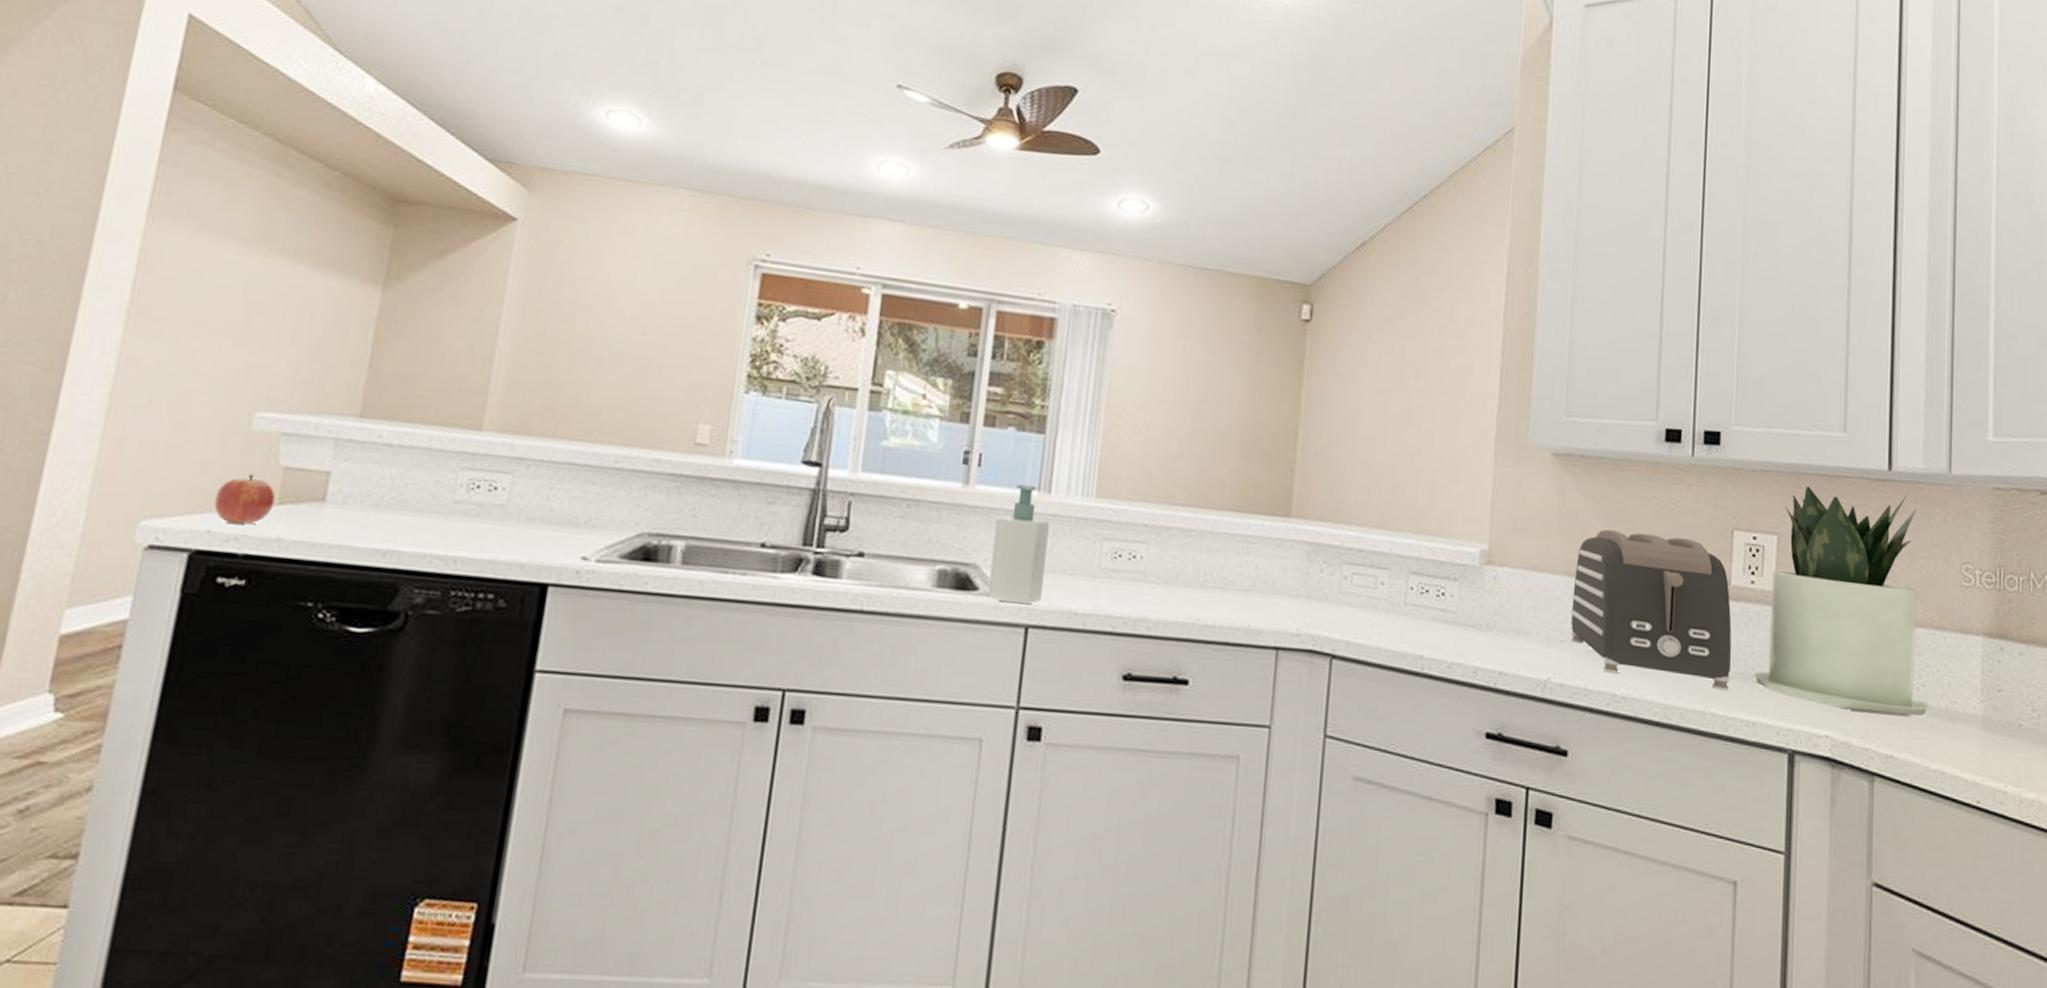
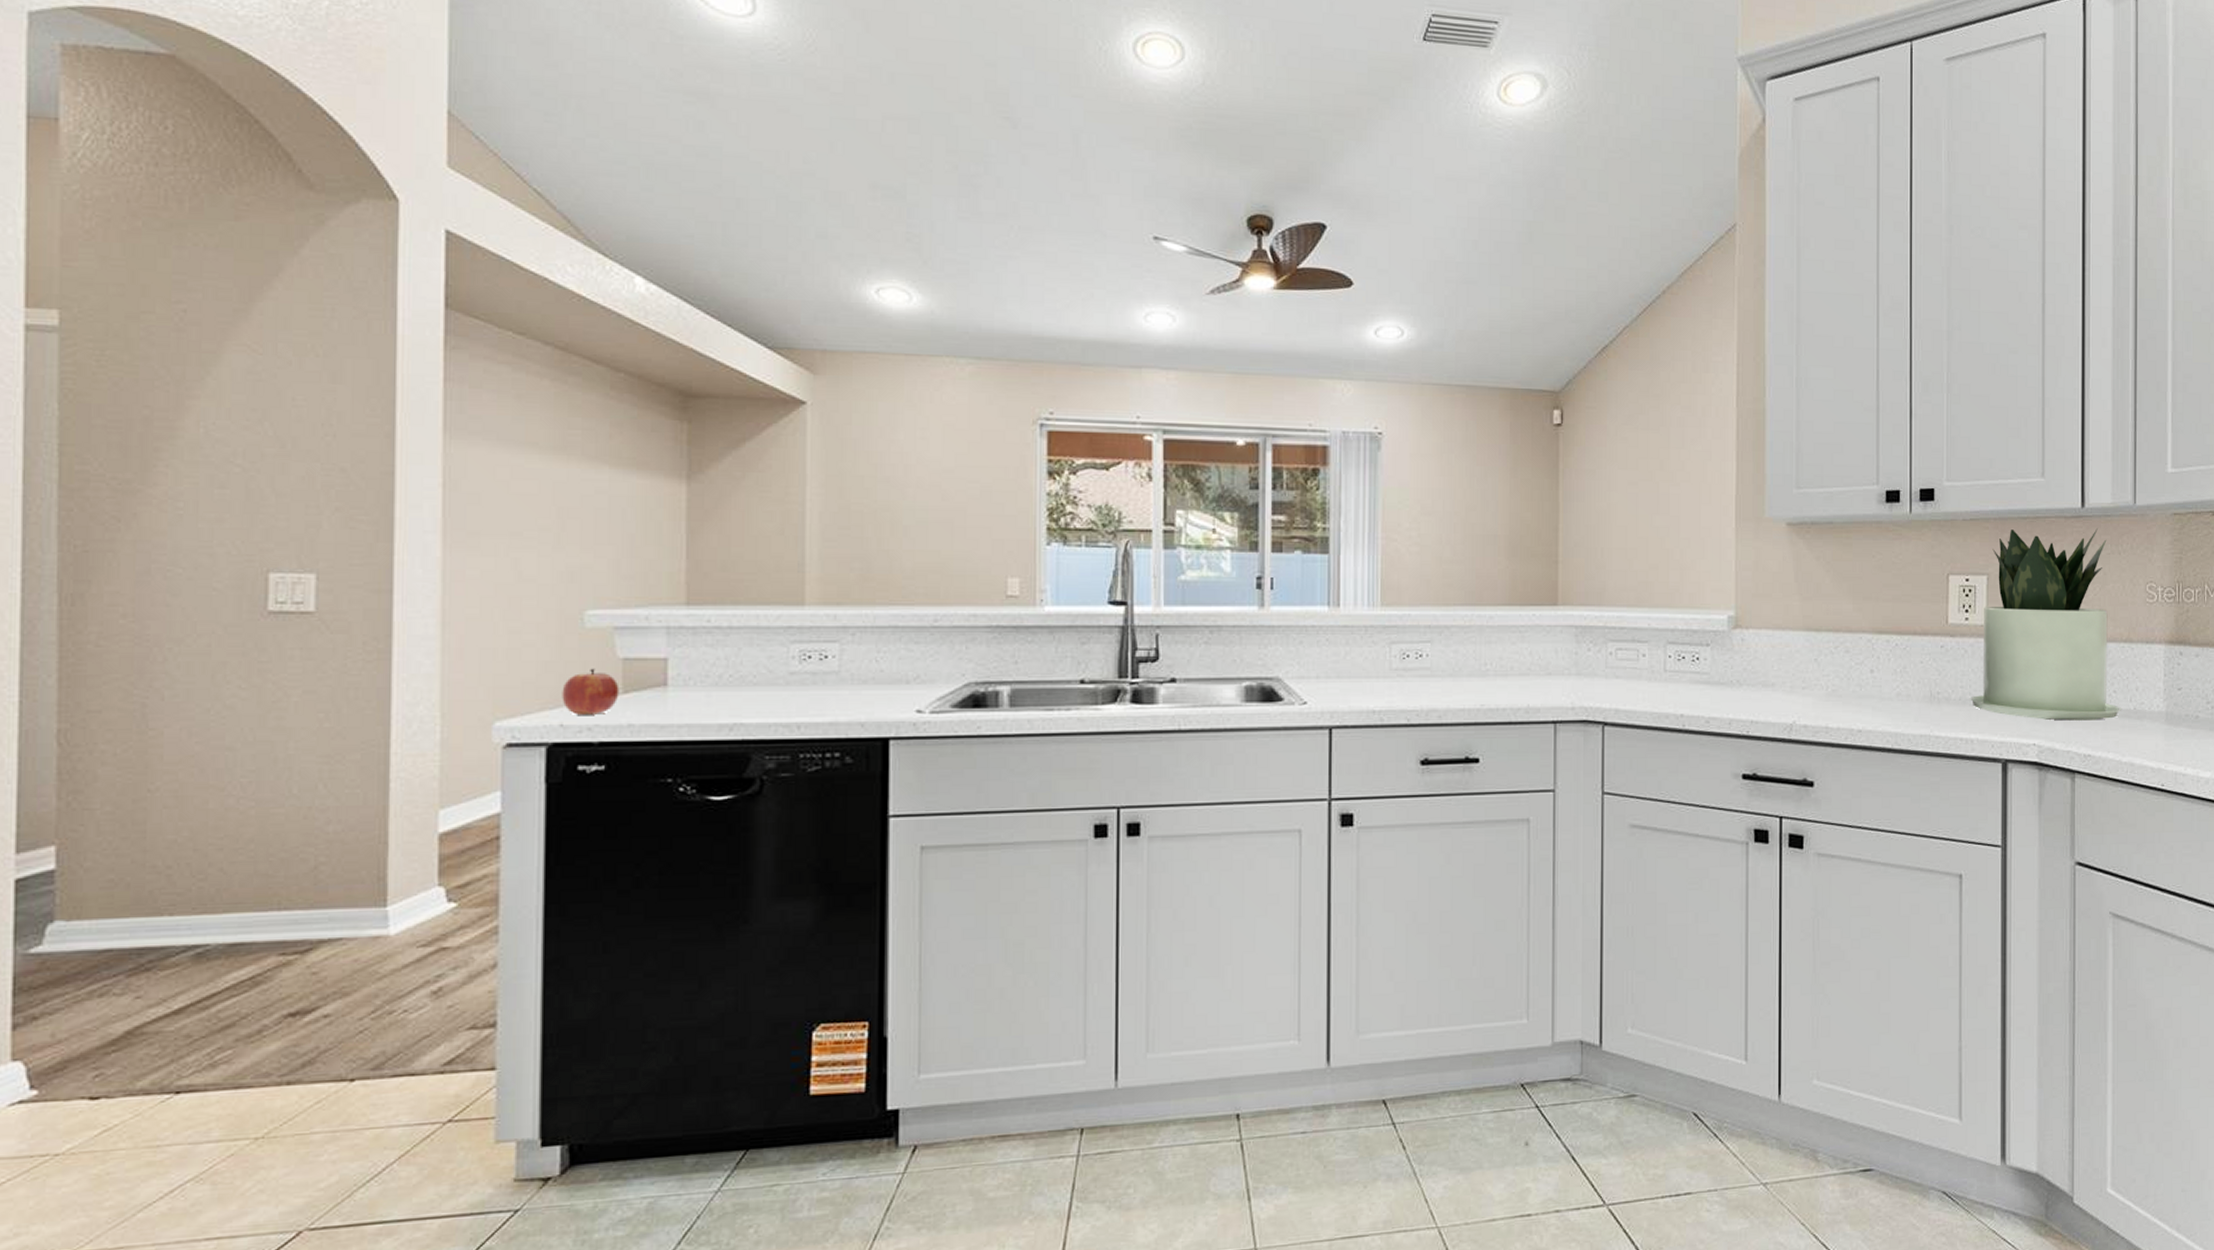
soap bottle: present [987,484,1050,605] -> none [1291,601,1341,709]
toaster: present [1570,529,1732,691] -> none [1811,586,1951,715]

